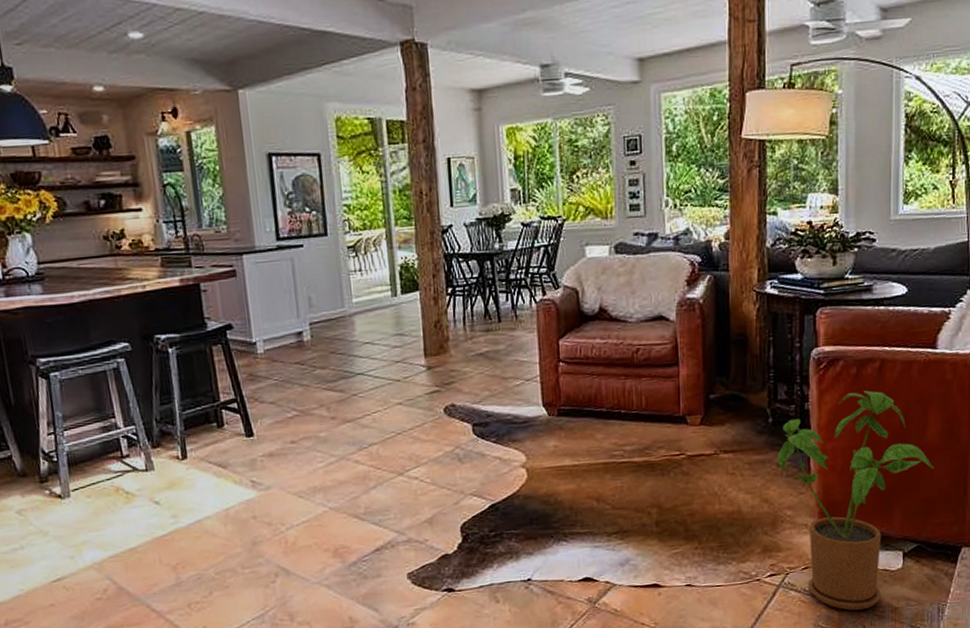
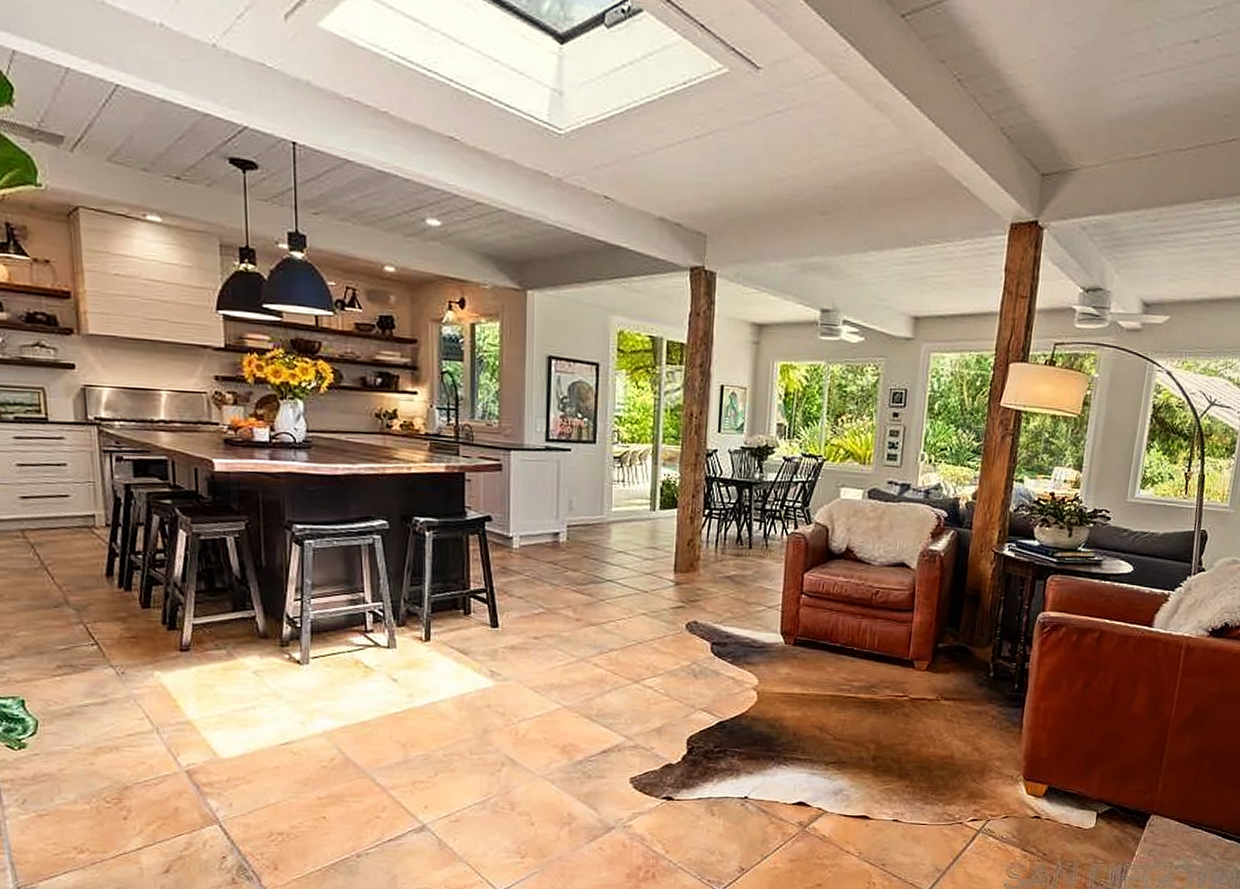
house plant: present [777,390,935,611] -> none [993,658,1136,863]

